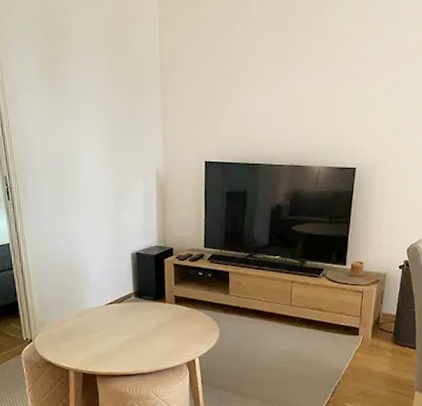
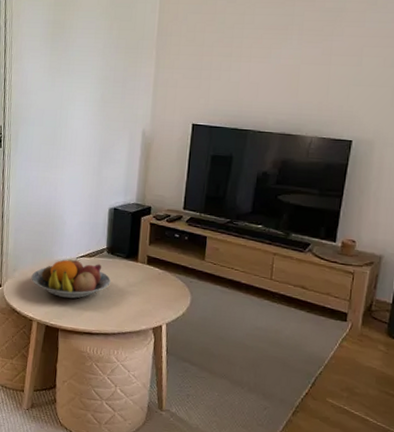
fruit bowl: none [61,304,141,346] -> present [31,257,111,299]

